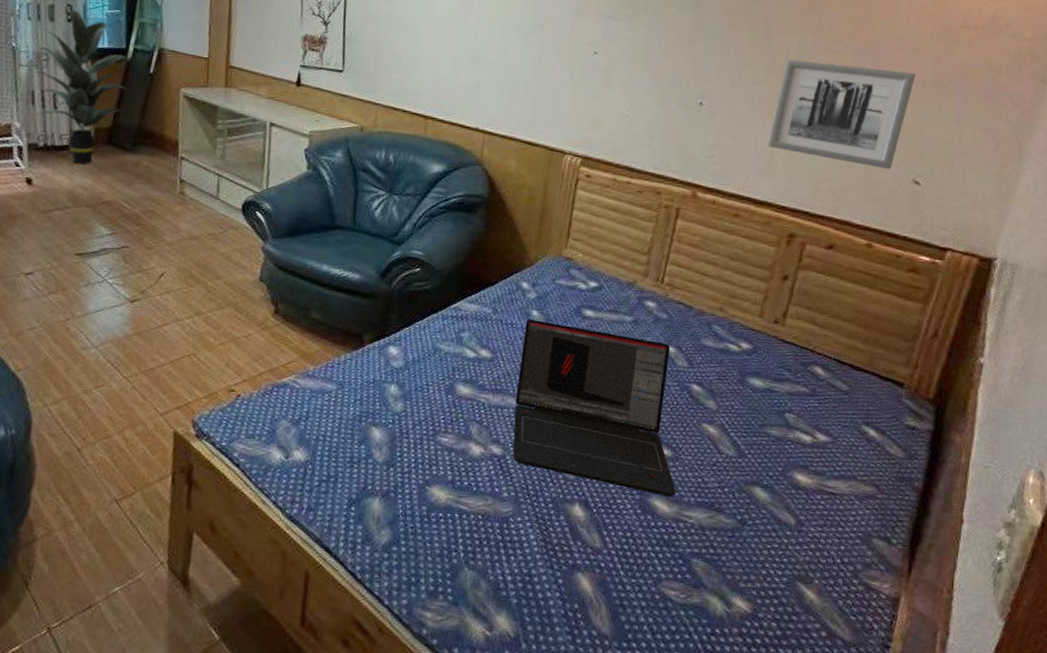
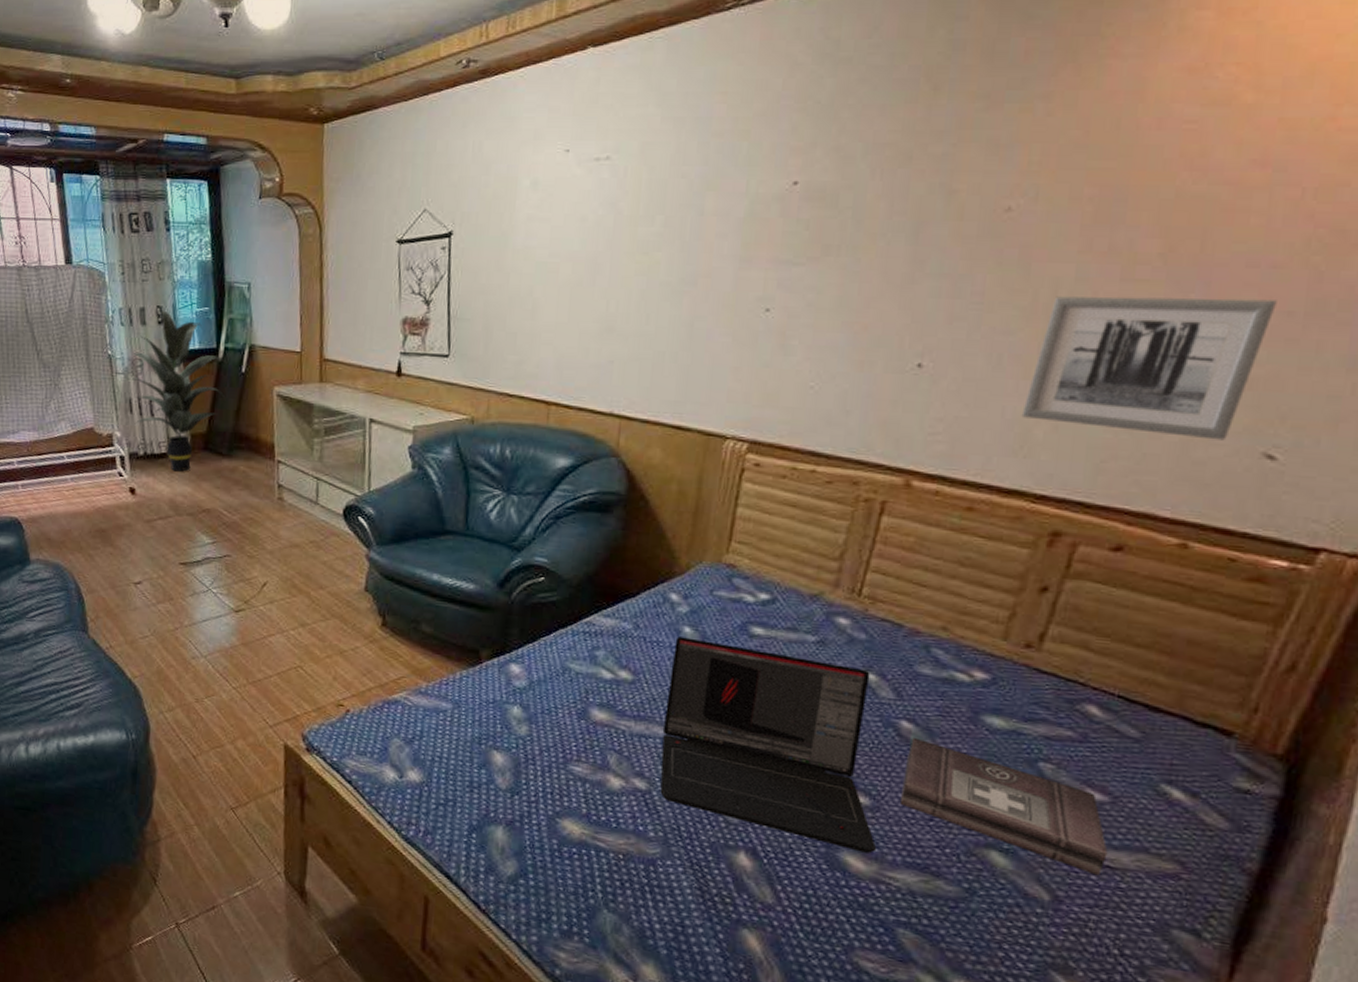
first aid kit: none [693,398,831,501] -> present [901,737,1108,876]

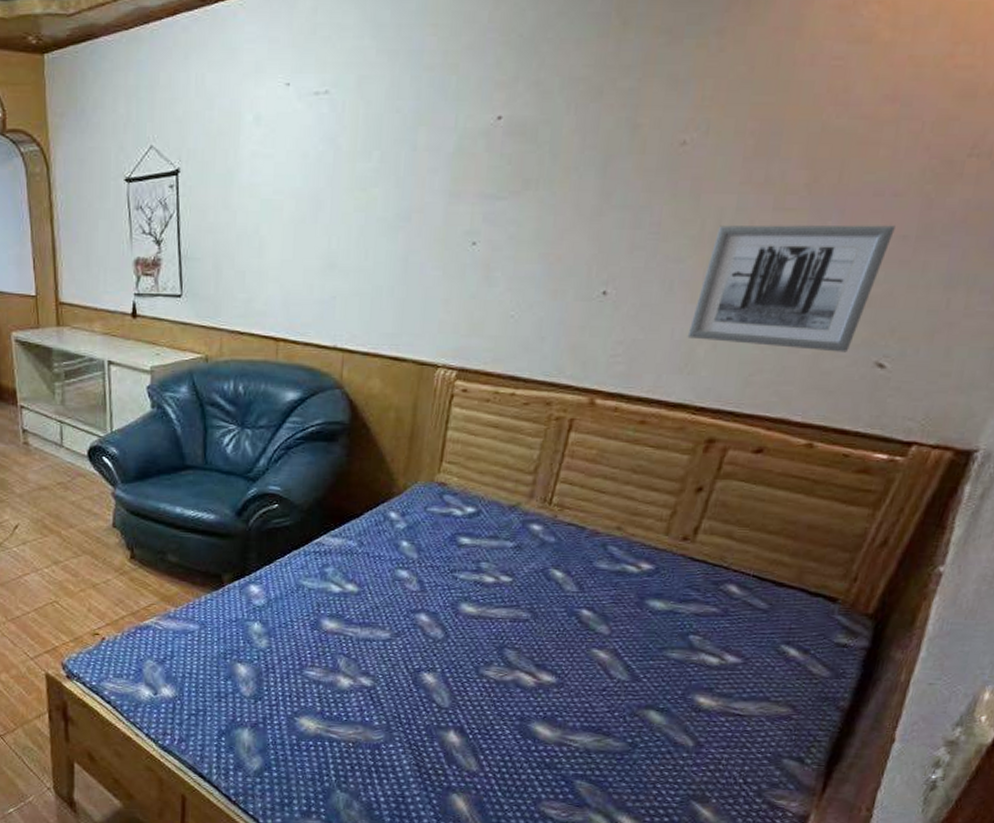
laptop: present [660,636,876,853] -> none [383,550,560,722]
first aid kit: present [901,737,1108,876] -> none [580,623,739,723]

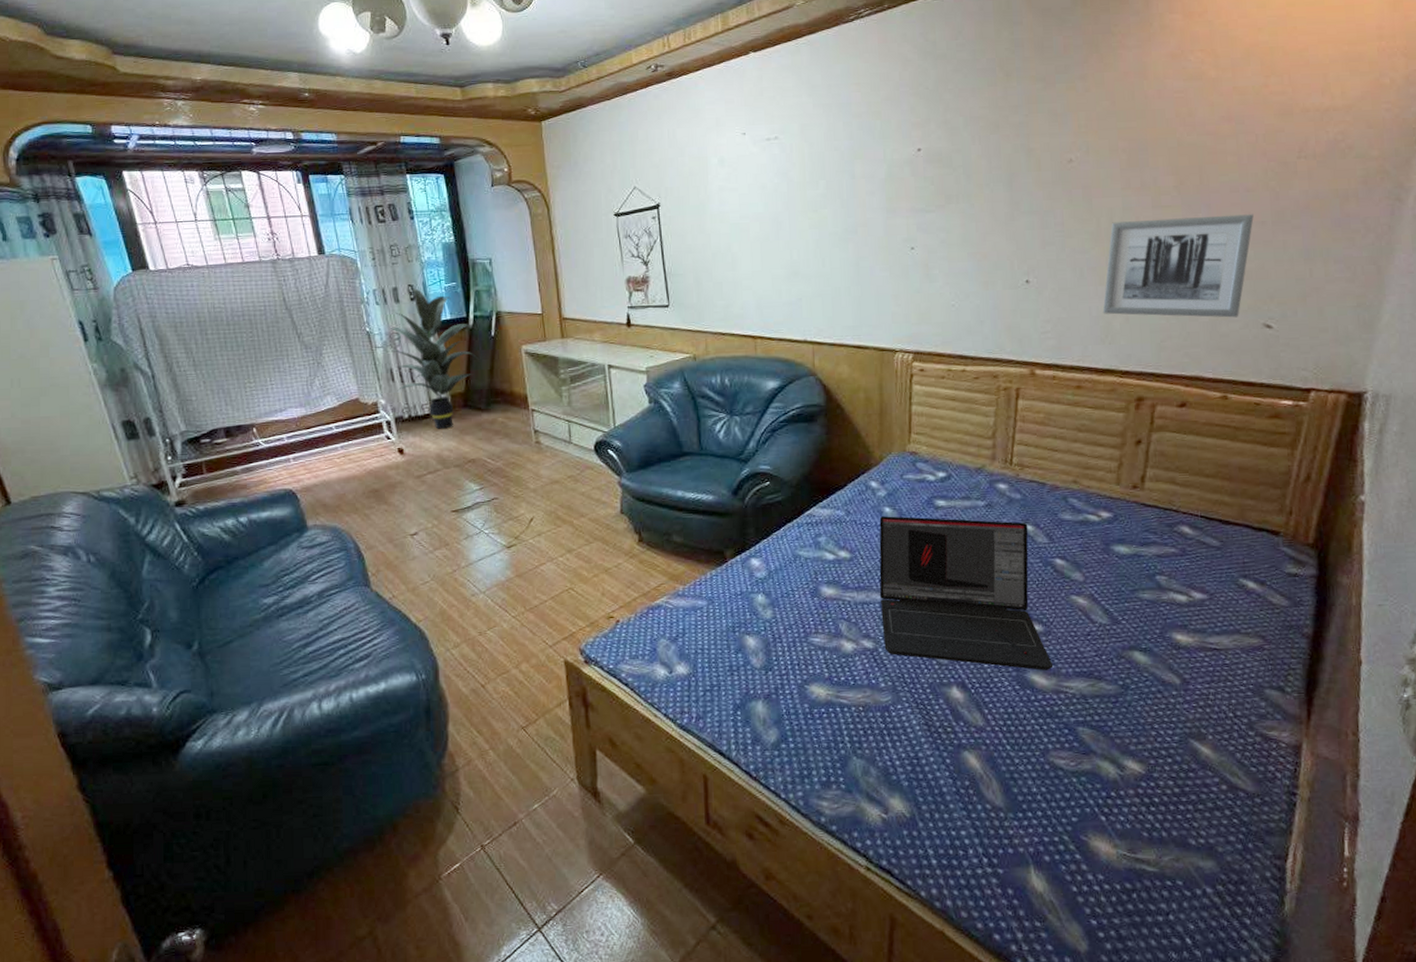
laptop: none [383,550,560,722] -> present [879,516,1052,670]

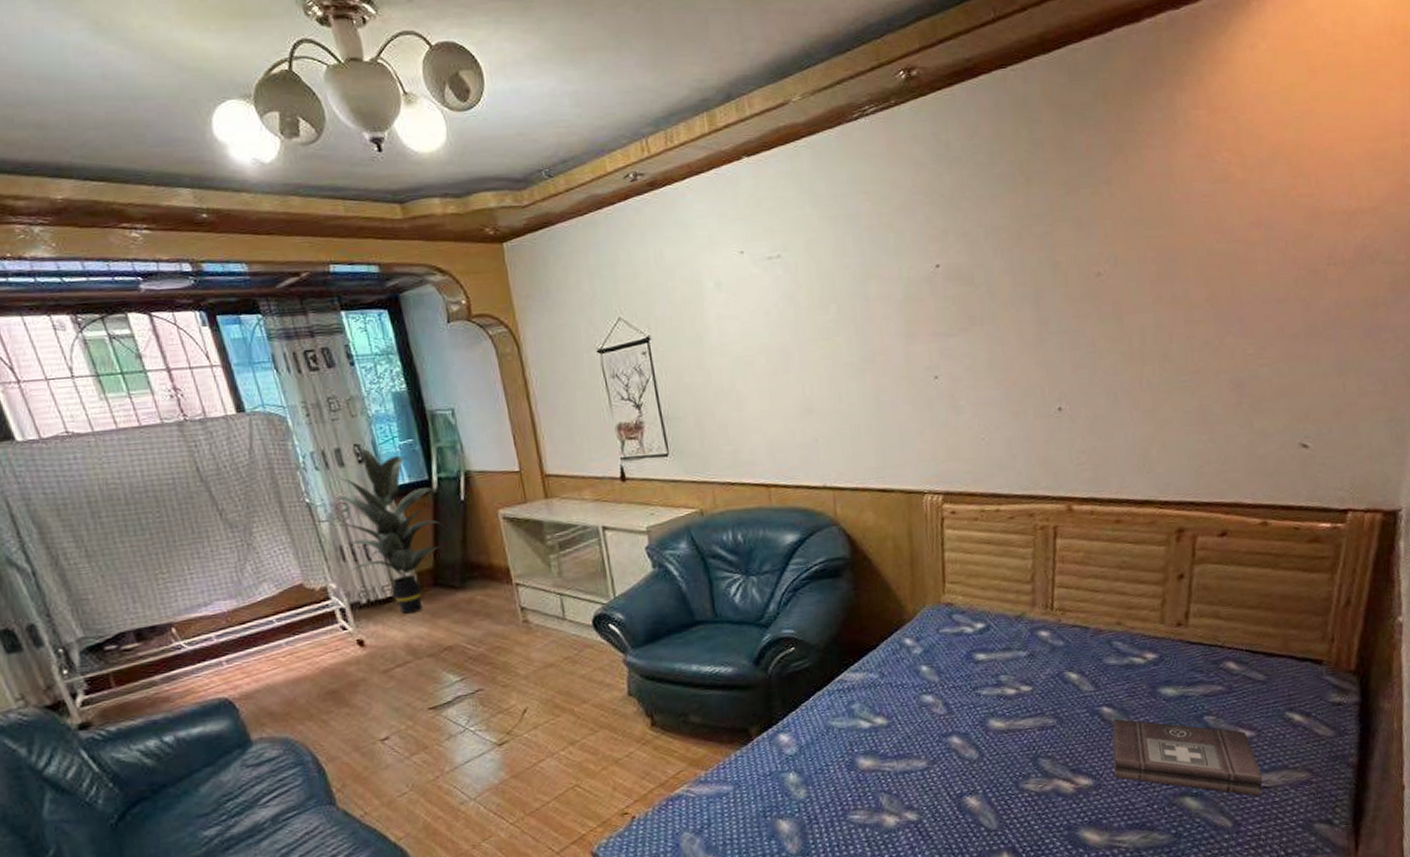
laptop: present [879,516,1052,670] -> none [916,670,1104,827]
first aid kit: none [1064,571,1213,658] -> present [1112,718,1263,797]
wall art: present [1102,214,1254,318] -> none [1139,326,1287,441]

